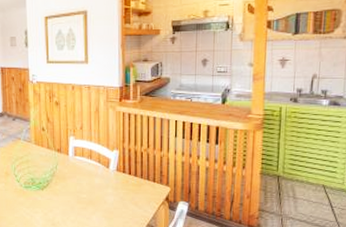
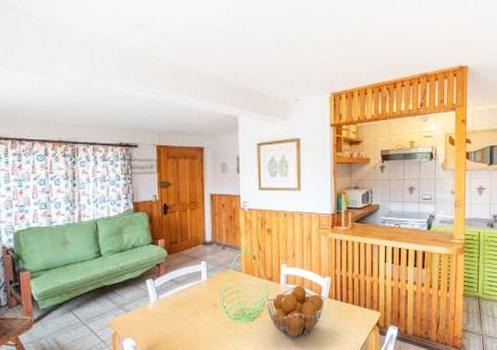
fruit basket: none [55,158,112,210] -> present [266,285,324,340]

